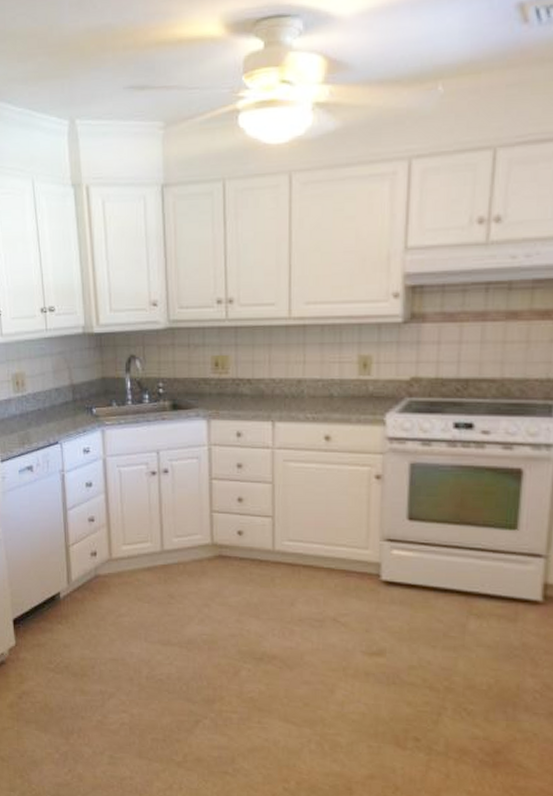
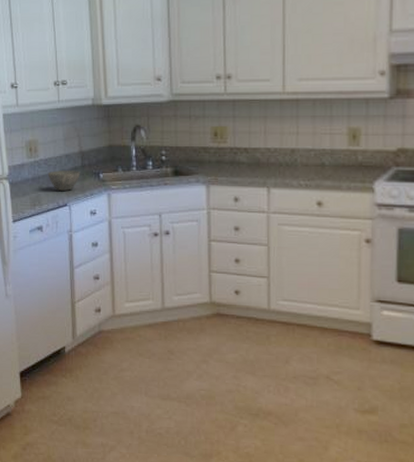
bowl: none [36,405,72,427] -> present [47,170,81,191]

